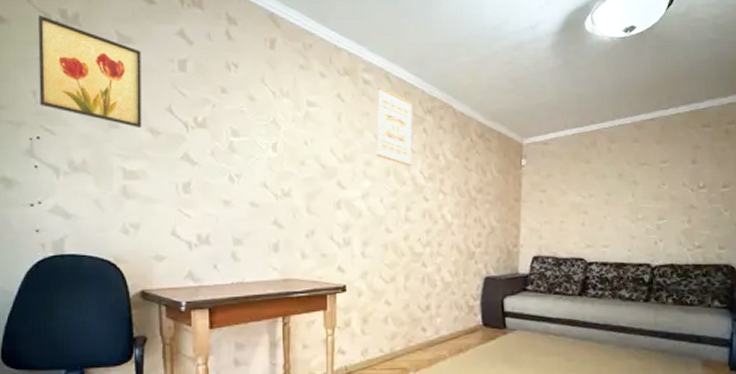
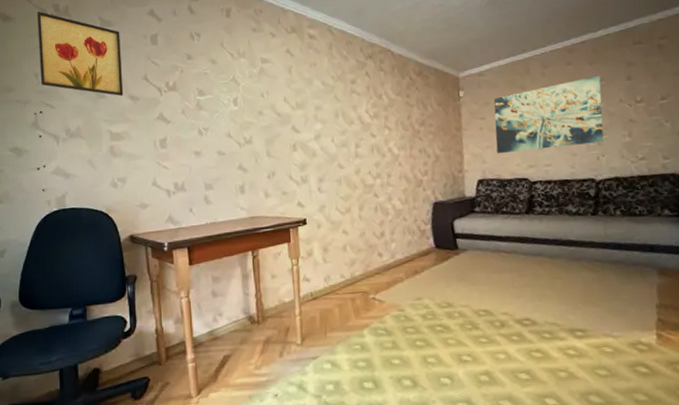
wall art: present [376,87,414,167] -> none [322,40,358,108]
wall art: none [555,156,666,231] -> present [493,75,604,154]

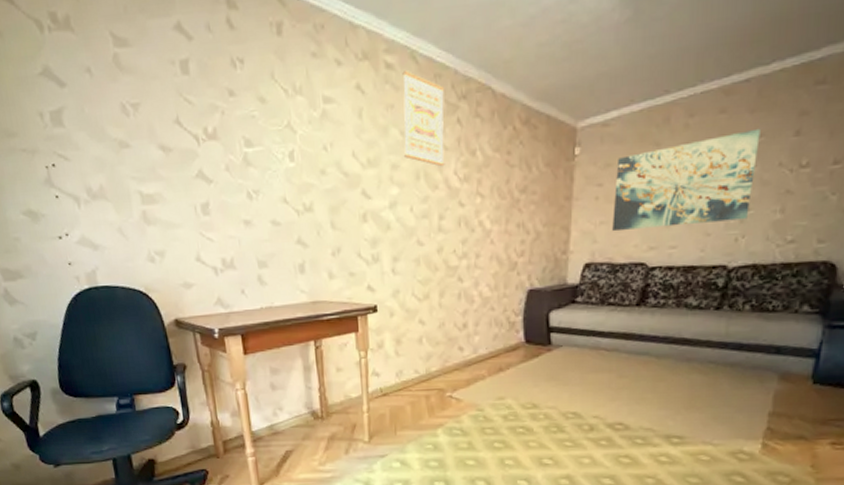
wall art: present [37,11,124,97] -> none [29,22,153,147]
wall art: none [322,40,358,108] -> present [402,71,445,167]

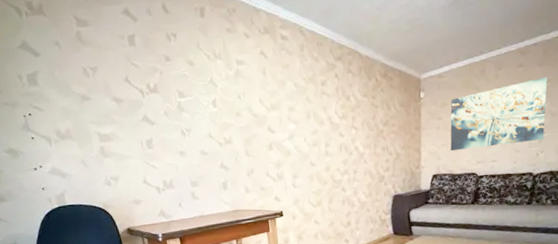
wall art: present [402,71,445,167] -> none [294,41,328,109]

